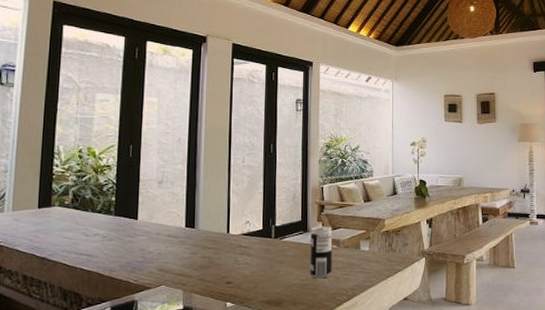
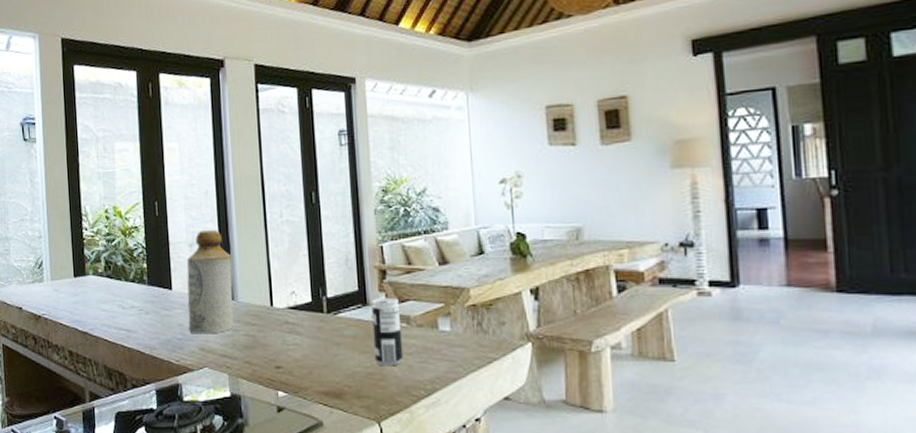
bottle: none [150,171,197,257] -> present [186,230,234,334]

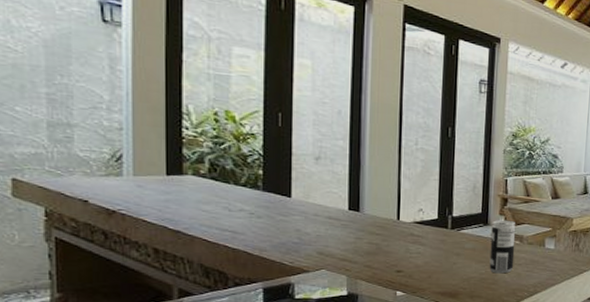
bottle: present [186,230,234,334] -> none [307,146,362,240]

